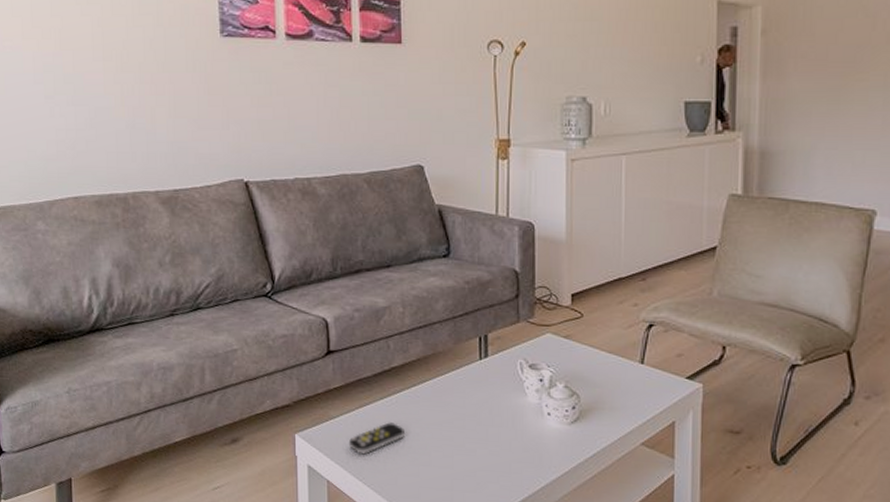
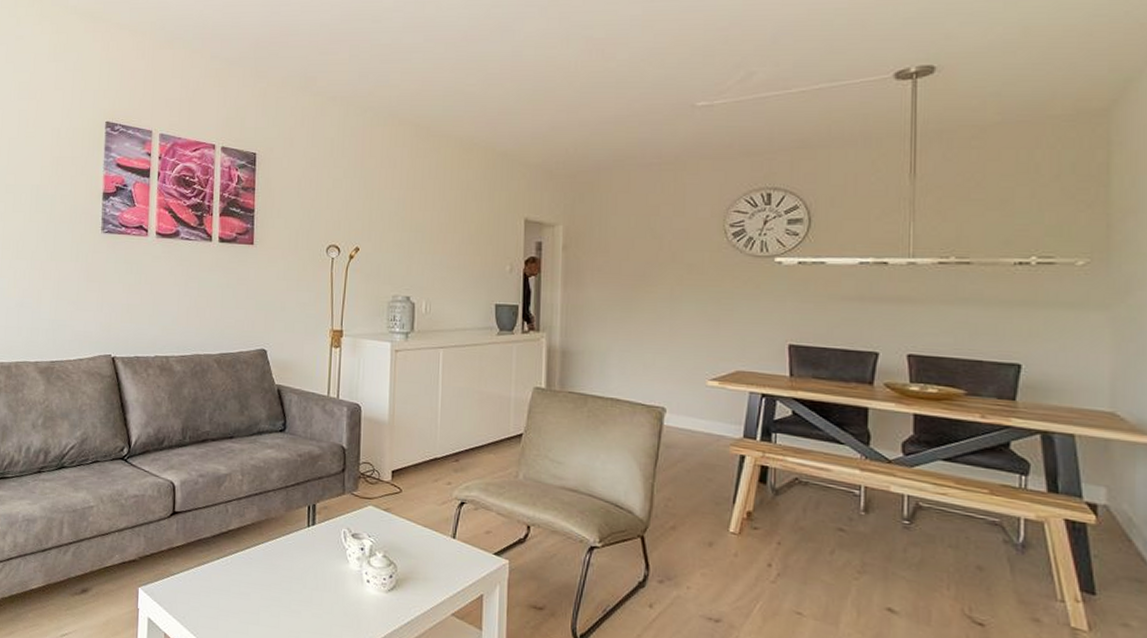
remote control: present [349,422,404,455] -> none [186,581,237,611]

